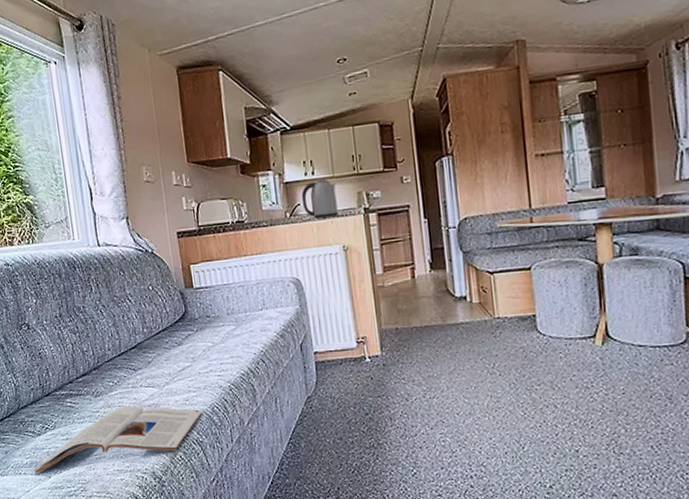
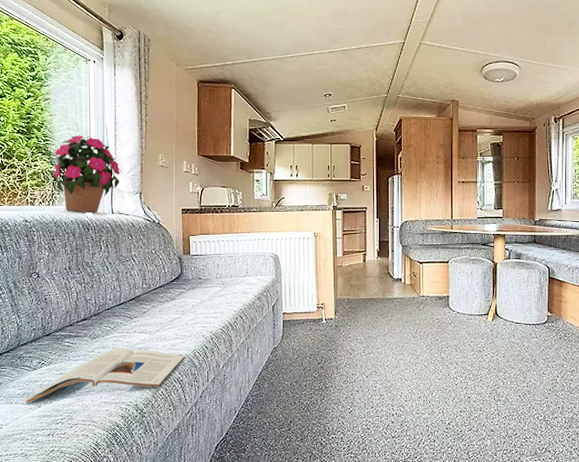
potted flower: none [27,154,103,250] -> present [51,135,120,213]
kettle: present [301,179,338,220] -> none [286,180,314,211]

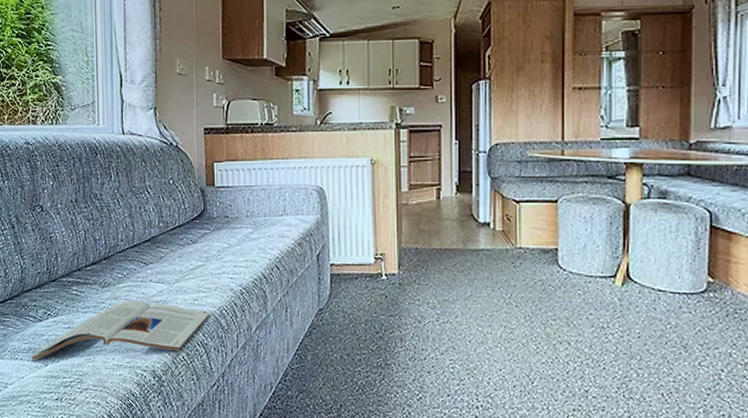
potted flower: present [51,135,120,213] -> none [53,37,131,134]

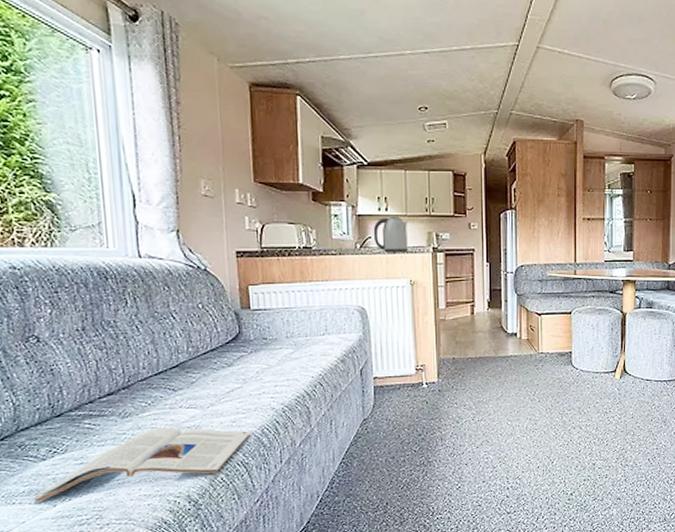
kettle: none [334,89,370,130] -> present [373,216,408,253]

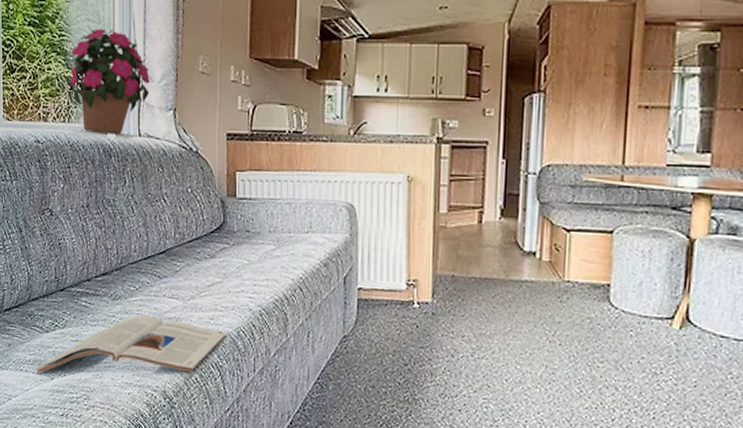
potted flower: none [46,152,148,257] -> present [66,28,150,135]
kettle: present [373,216,408,253] -> none [369,98,410,143]

